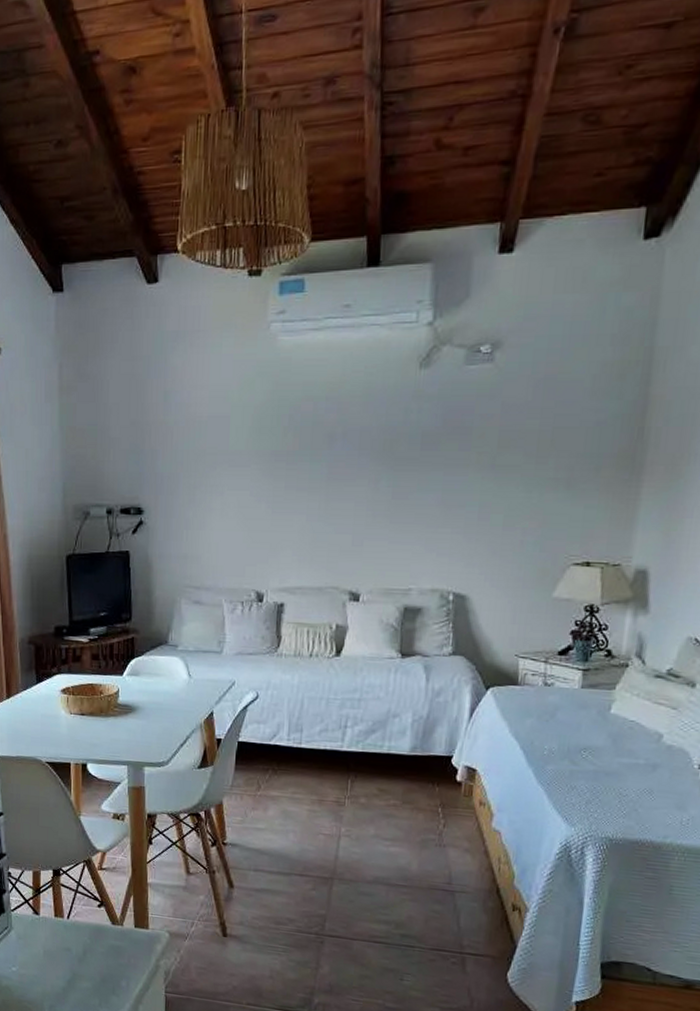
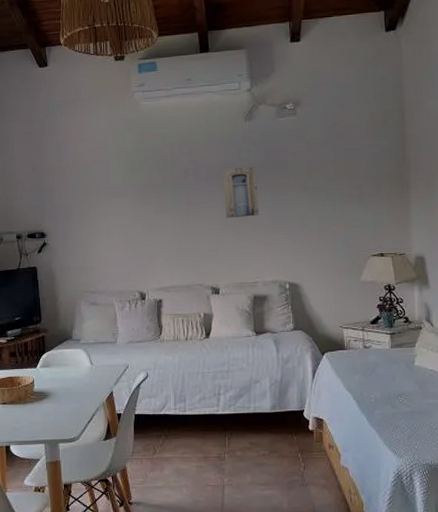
wall art: none [378,432,428,503] -> present [222,166,259,219]

